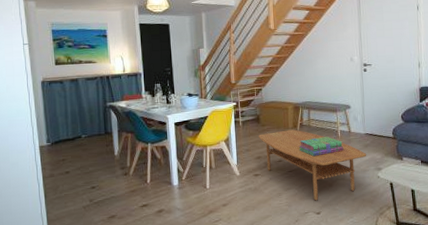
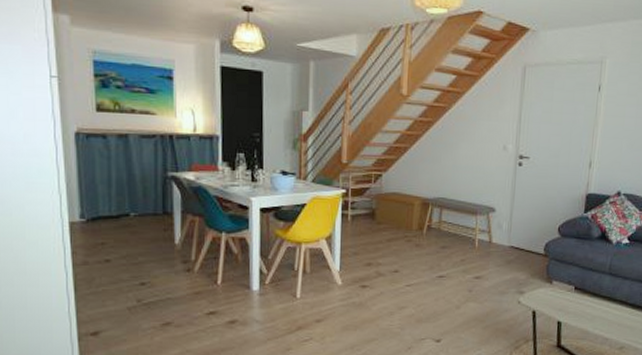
coffee table: present [259,129,367,201] -> none [371,232,509,325]
stack of books: present [299,137,344,157] -> none [423,245,480,270]

